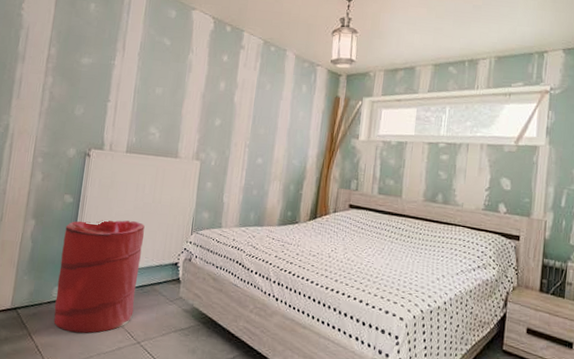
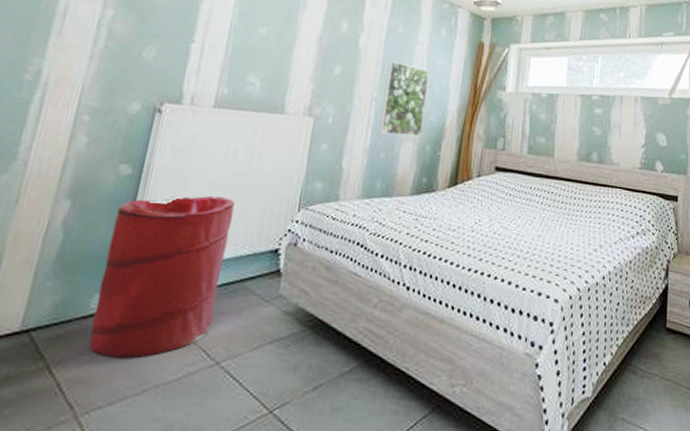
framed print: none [251,114,293,178] -> present [378,61,430,137]

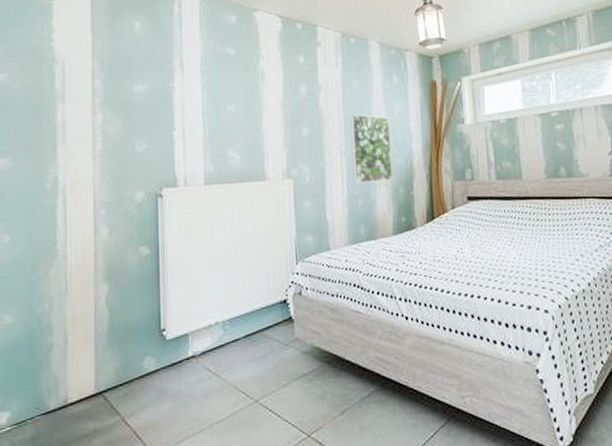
laundry hamper: present [89,196,235,359] -> none [147,261,245,407]

